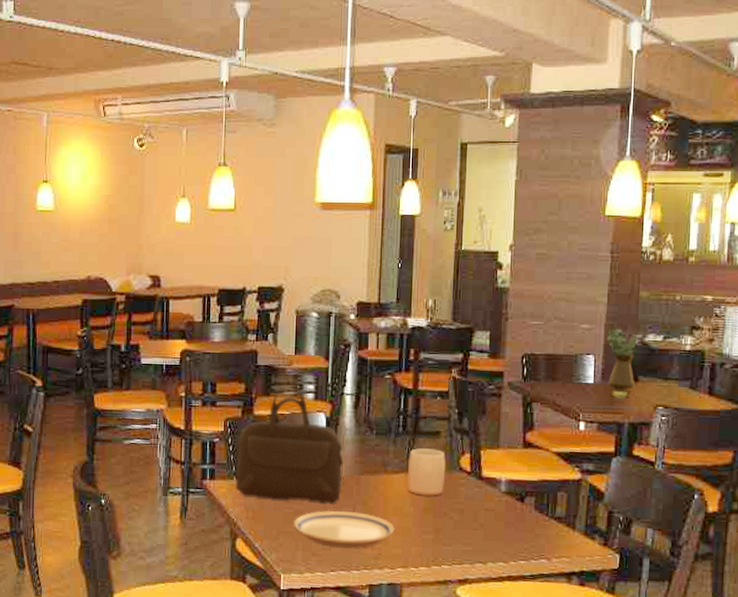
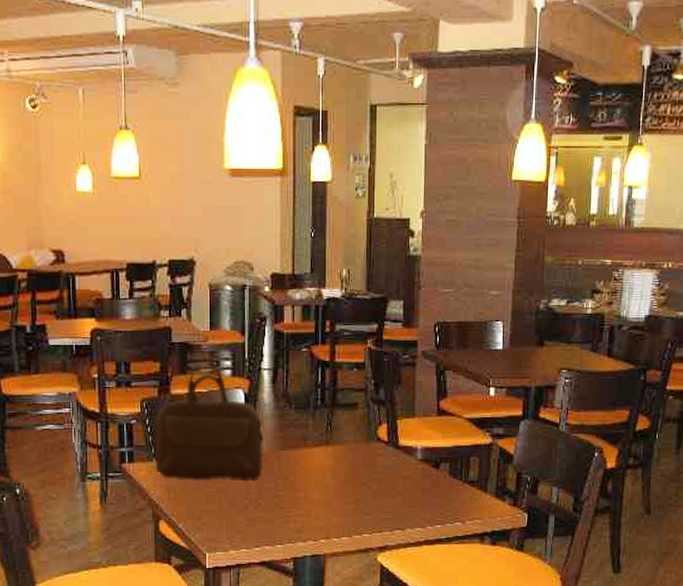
plate: present [294,510,395,548] -> none [217,487,316,523]
mug: present [407,448,446,496] -> none [328,421,365,467]
vase: present [606,325,638,398] -> none [514,291,543,363]

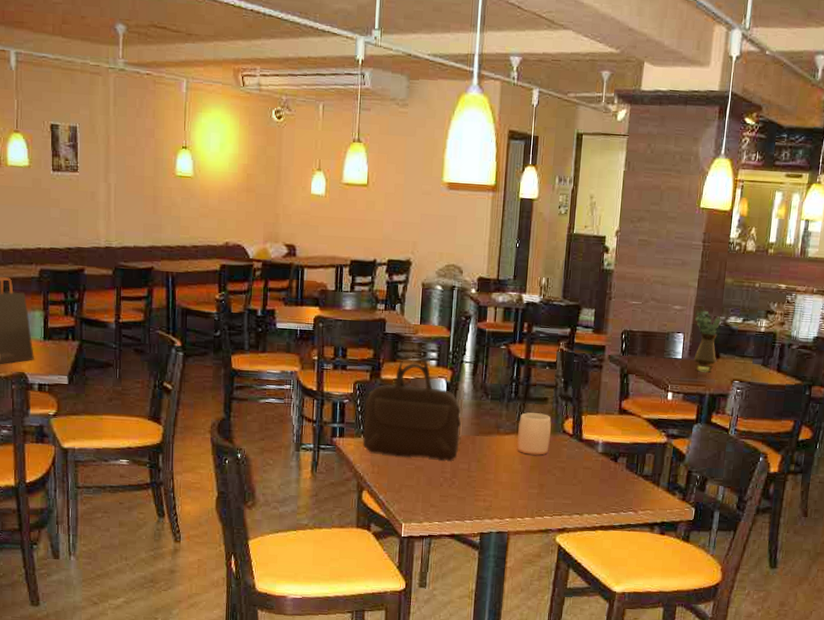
mug: none [328,421,365,467] -> present [517,412,552,455]
vase: none [514,291,543,363] -> present [693,307,721,373]

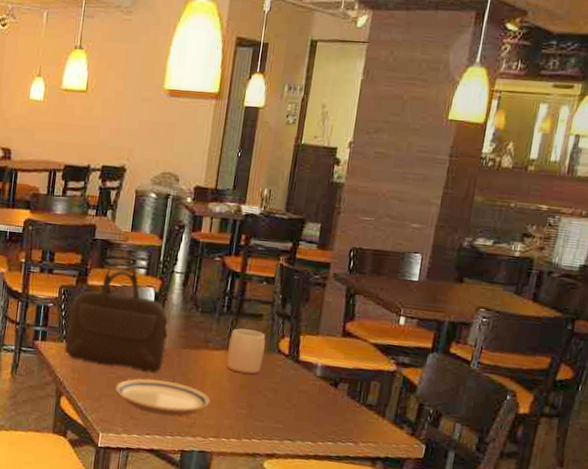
plate: none [415,467,505,500] -> present [116,378,211,415]
vase: present [693,307,721,373] -> none [432,226,468,298]

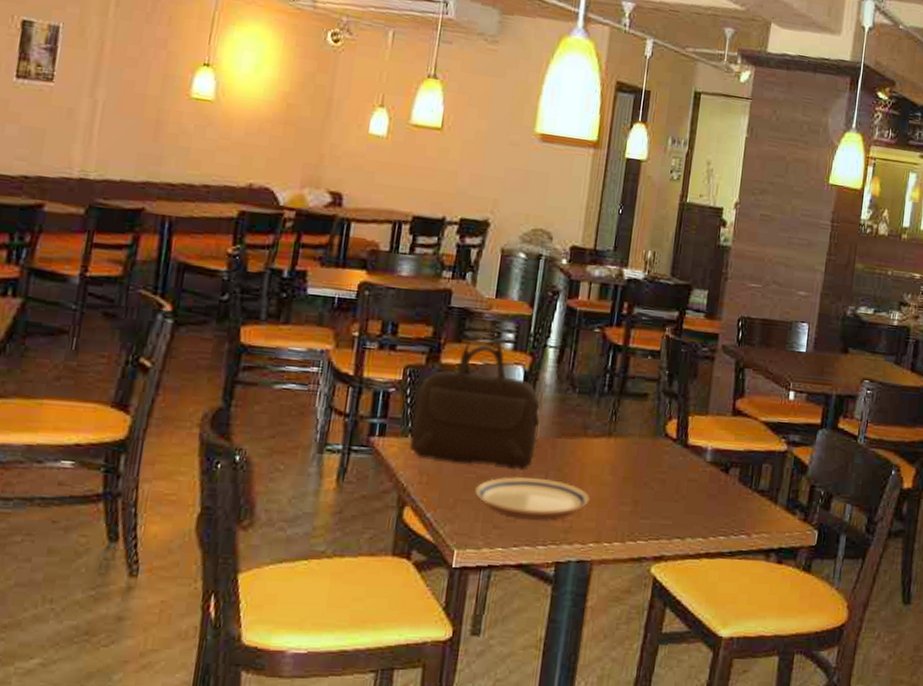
mug: present [226,328,266,375] -> none [608,410,652,464]

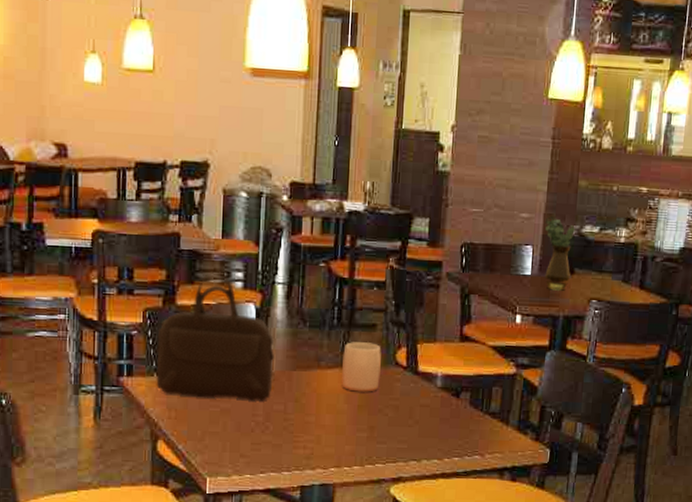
plate: present [475,476,590,520] -> none [221,409,328,448]
mug: none [608,410,652,464] -> present [342,342,382,392]
vase: none [819,294,851,370] -> present [544,215,575,291]

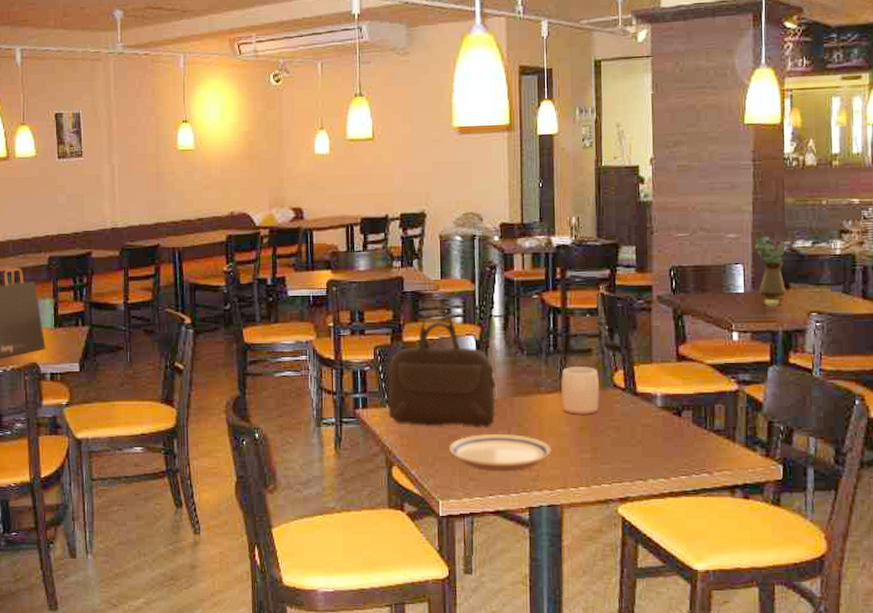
plate: none [221,409,328,448] -> present [449,434,552,471]

